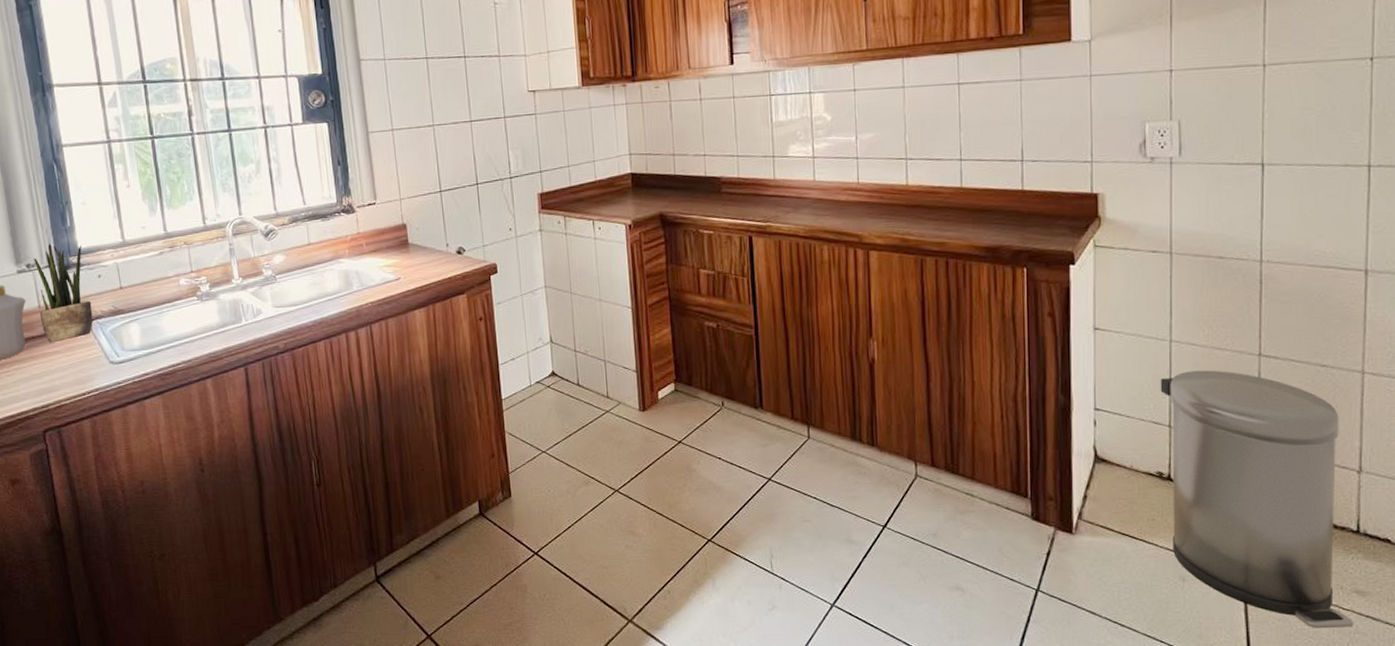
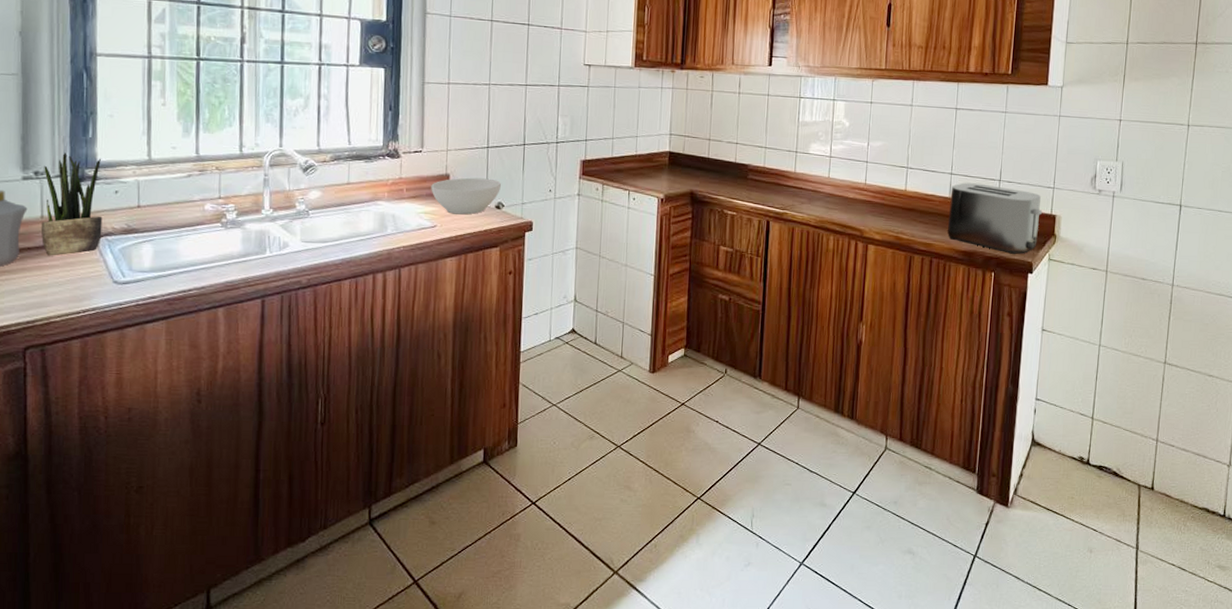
bowl: none [389,223,459,264] -> present [431,177,501,215]
toaster: none [962,167,1081,246] -> present [947,182,1043,255]
pedal bin: present [1160,370,1353,629] -> none [1085,372,1218,597]

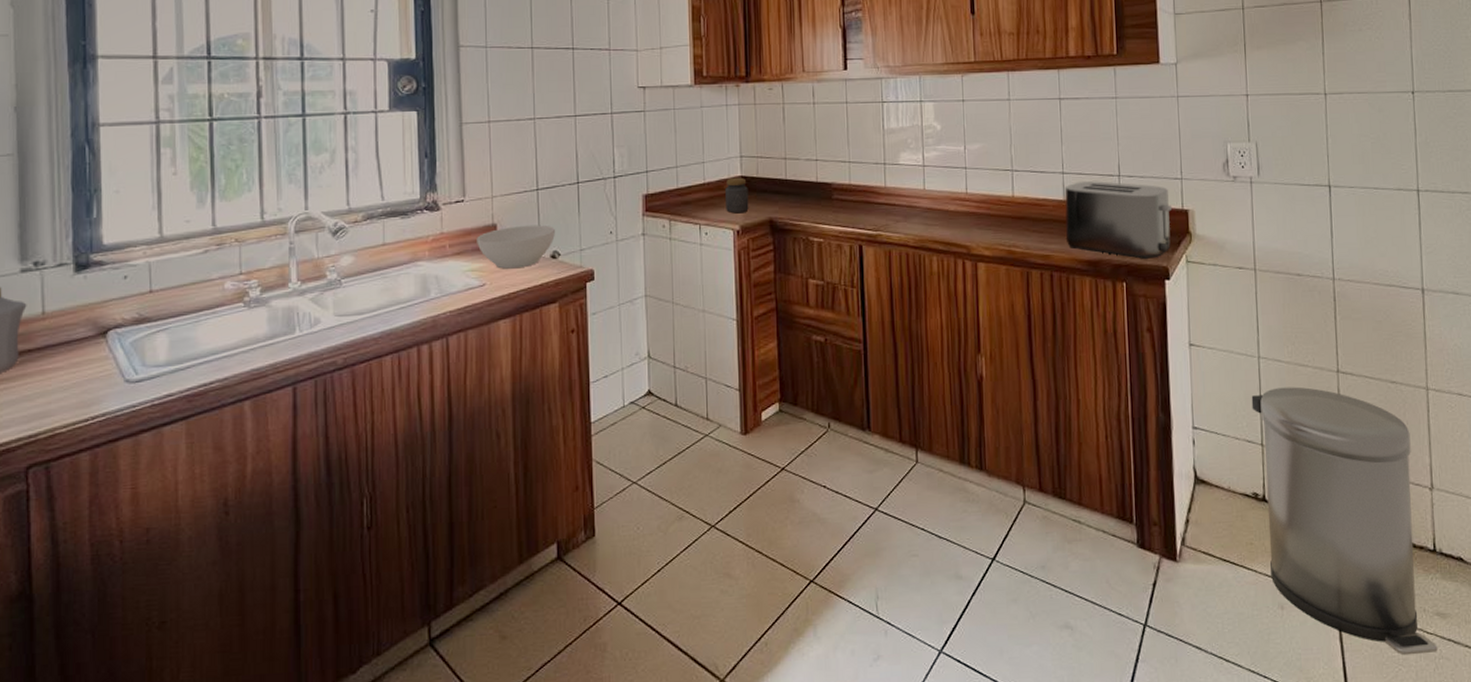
potted plant: present [40,152,103,256] -> none [42,237,111,357]
jar: none [653,152,675,184] -> present [725,177,749,214]
pedal bin: none [1085,372,1218,597] -> present [1251,386,1438,656]

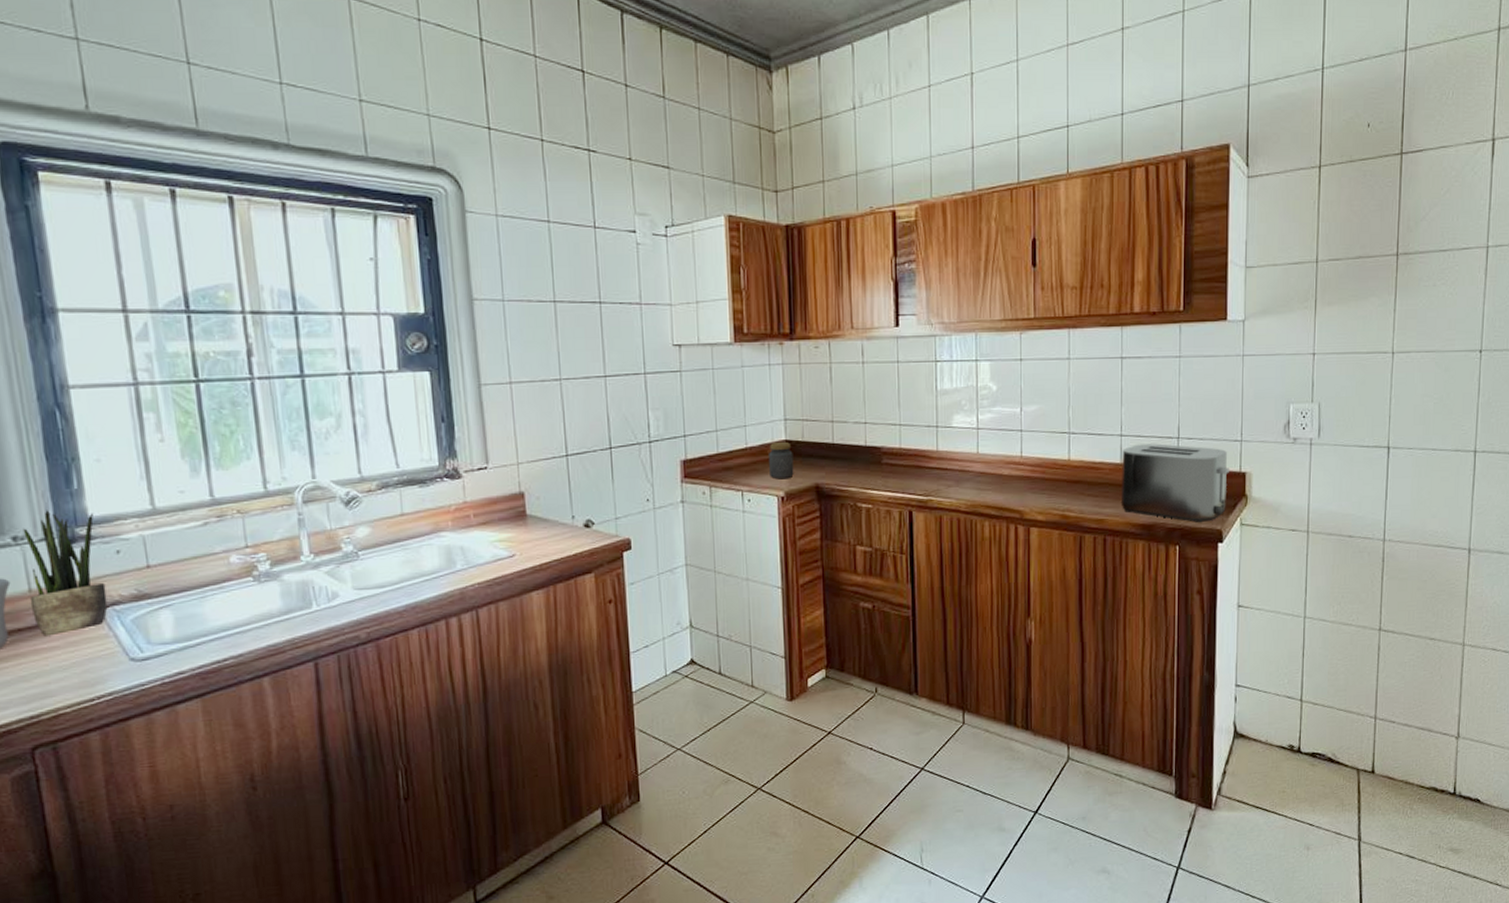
potted plant: none [42,237,111,357] -> present [23,510,108,637]
bowl: present [477,225,555,269] -> none [503,492,588,539]
pedal bin: present [1251,386,1438,656] -> none [1294,645,1448,887]

